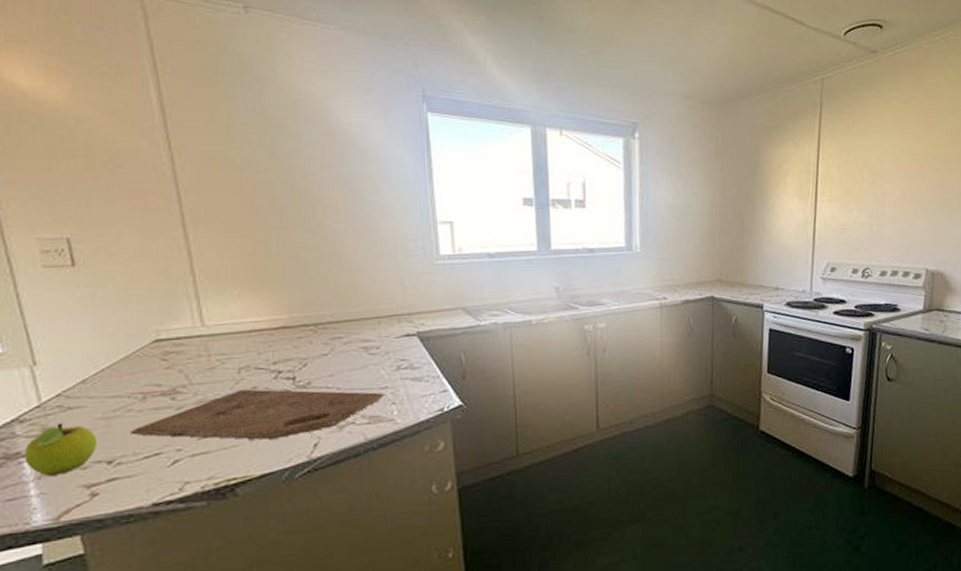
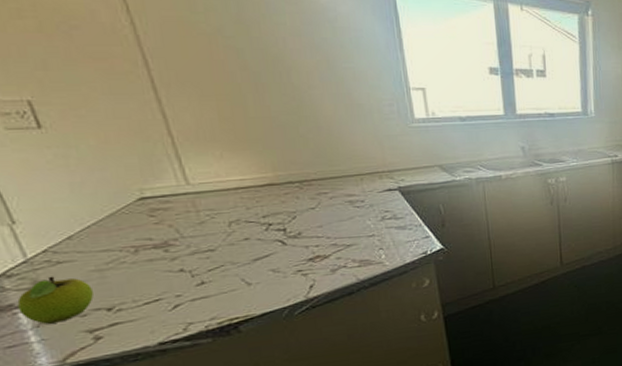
cutting board: present [129,389,385,440] -> none [125,239,373,285]

